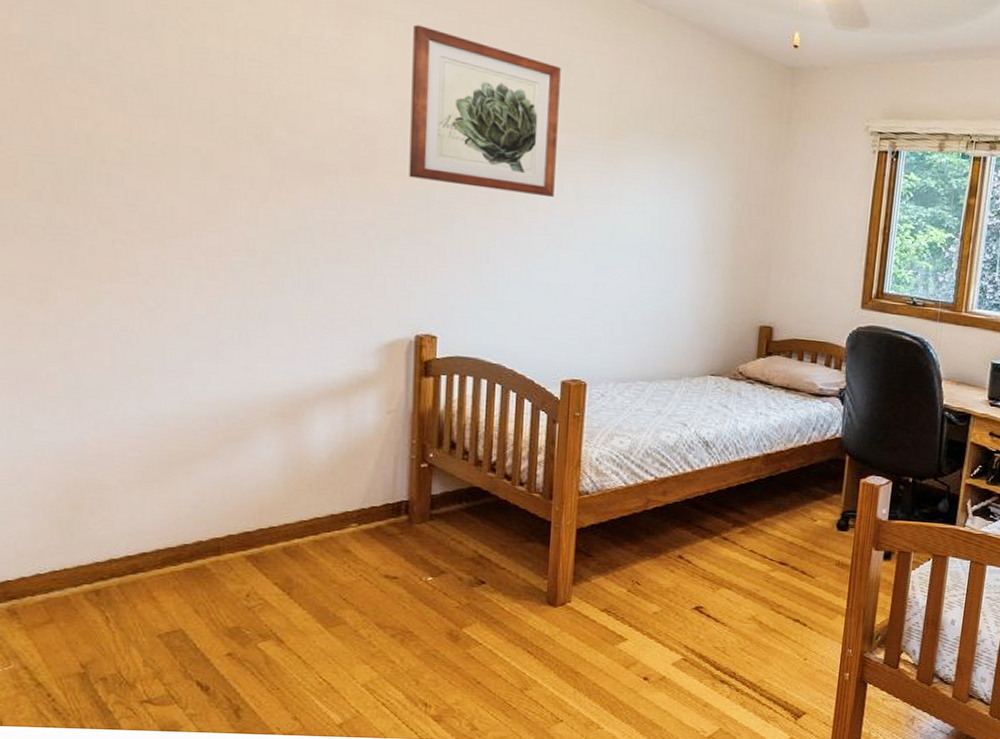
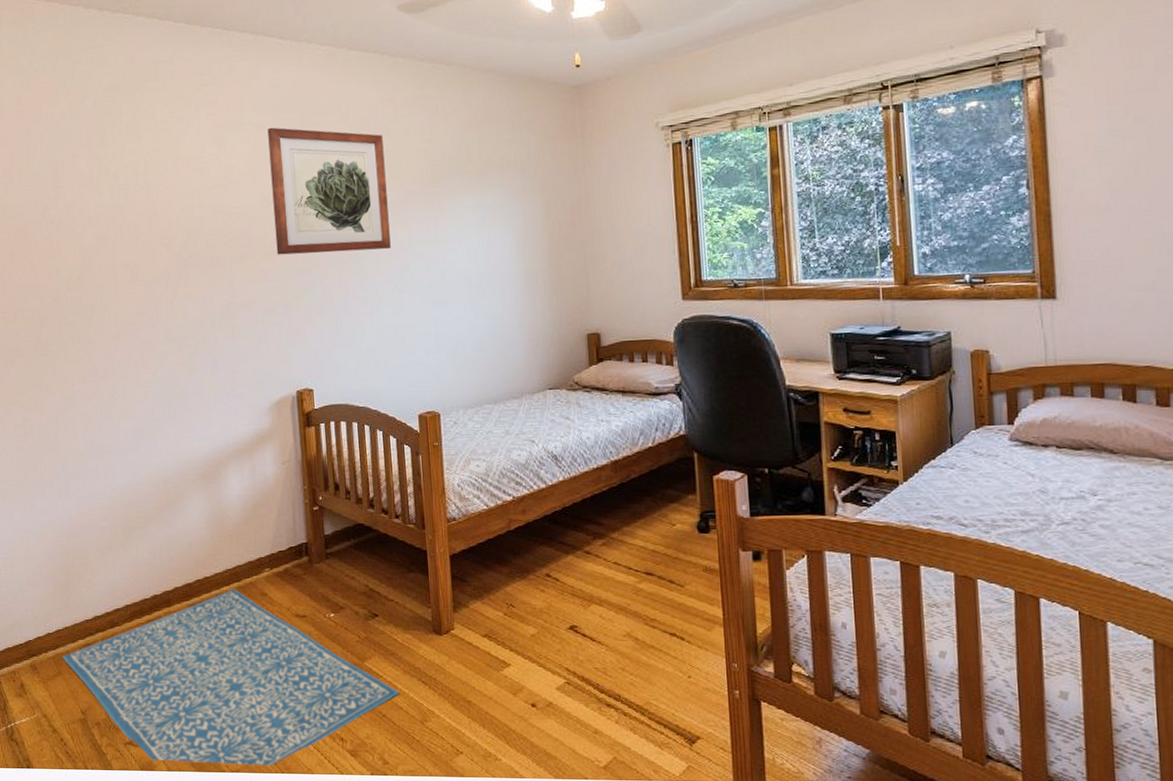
rug: none [56,542,499,729] -> present [62,589,399,766]

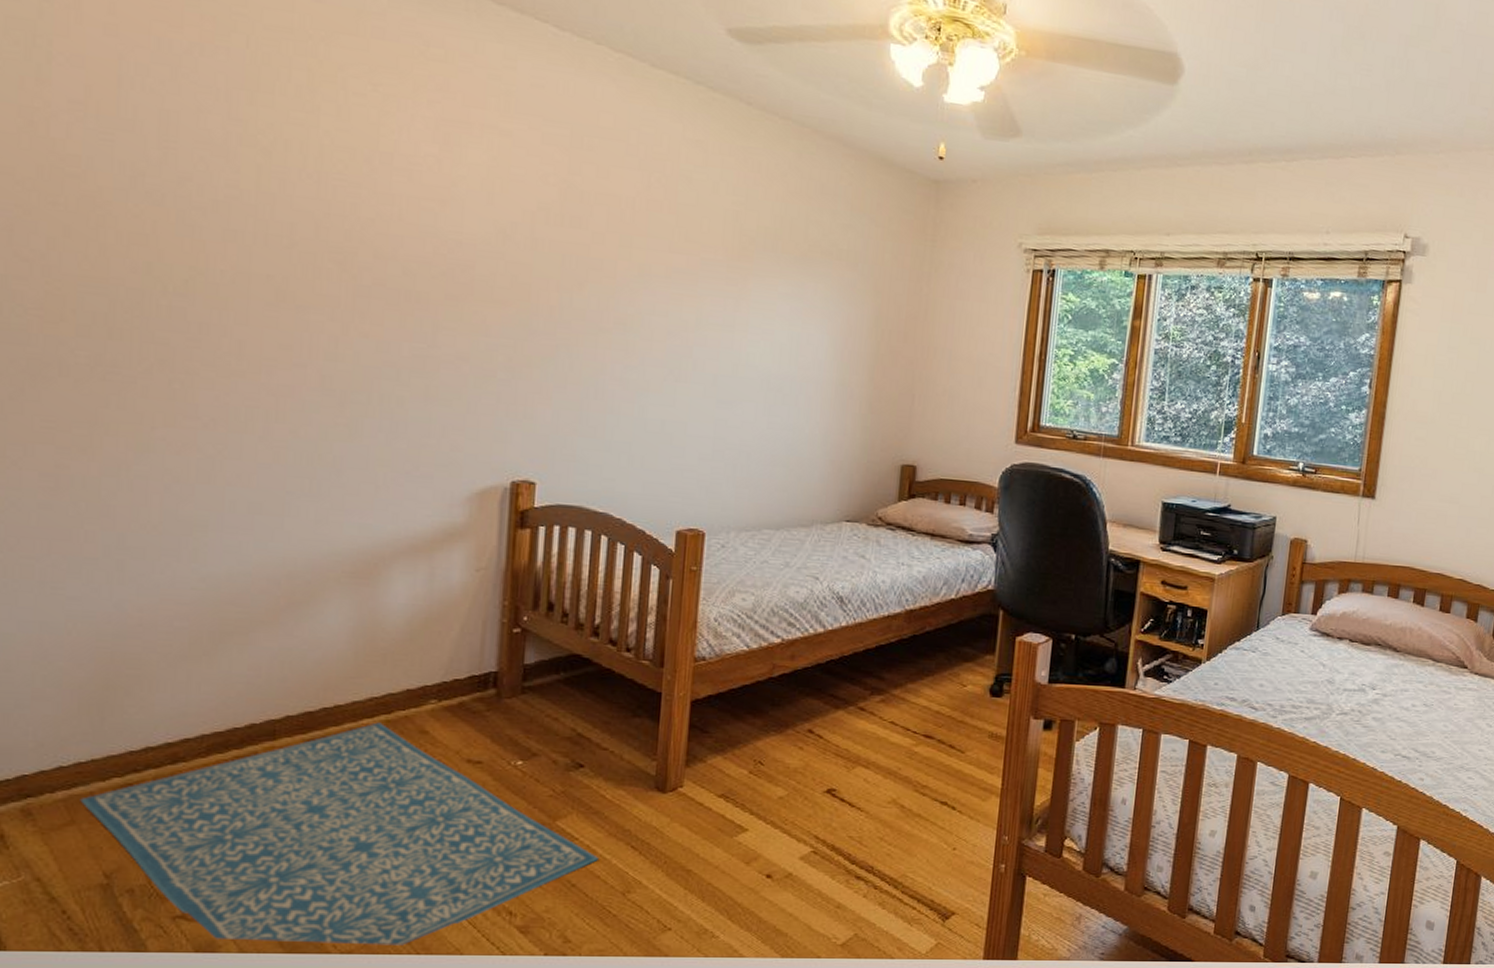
wall art: present [267,127,391,255] -> none [509,139,682,326]

